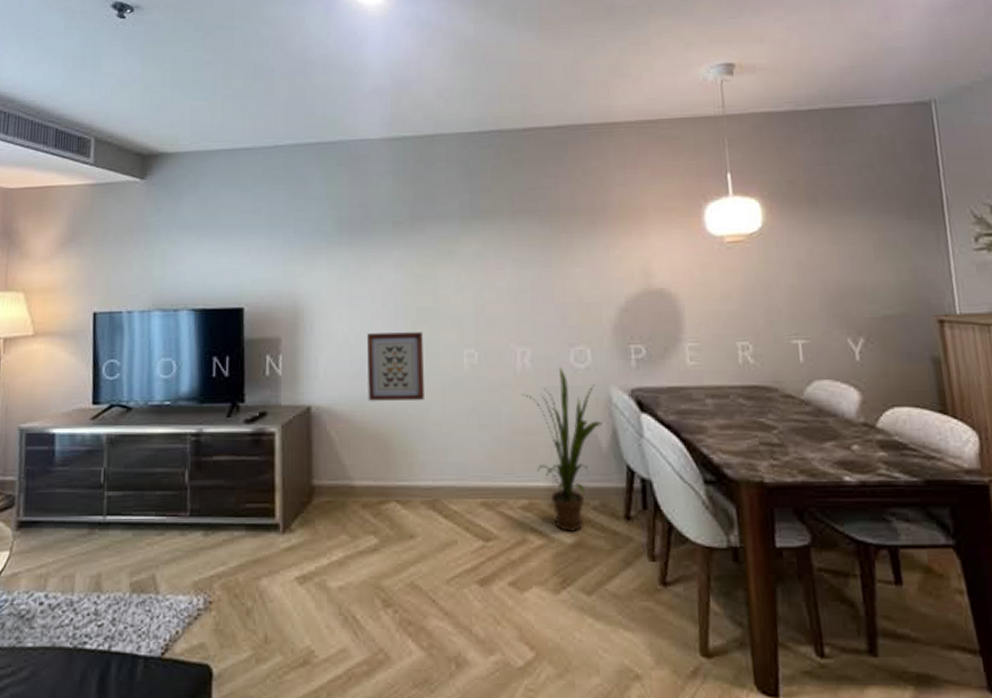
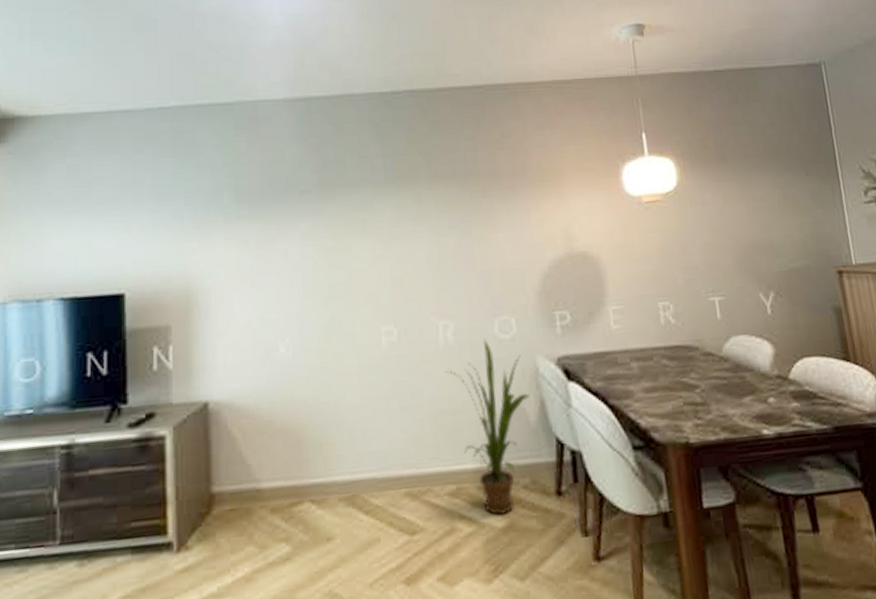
wall art: present [367,332,424,401] -> none [273,310,339,391]

